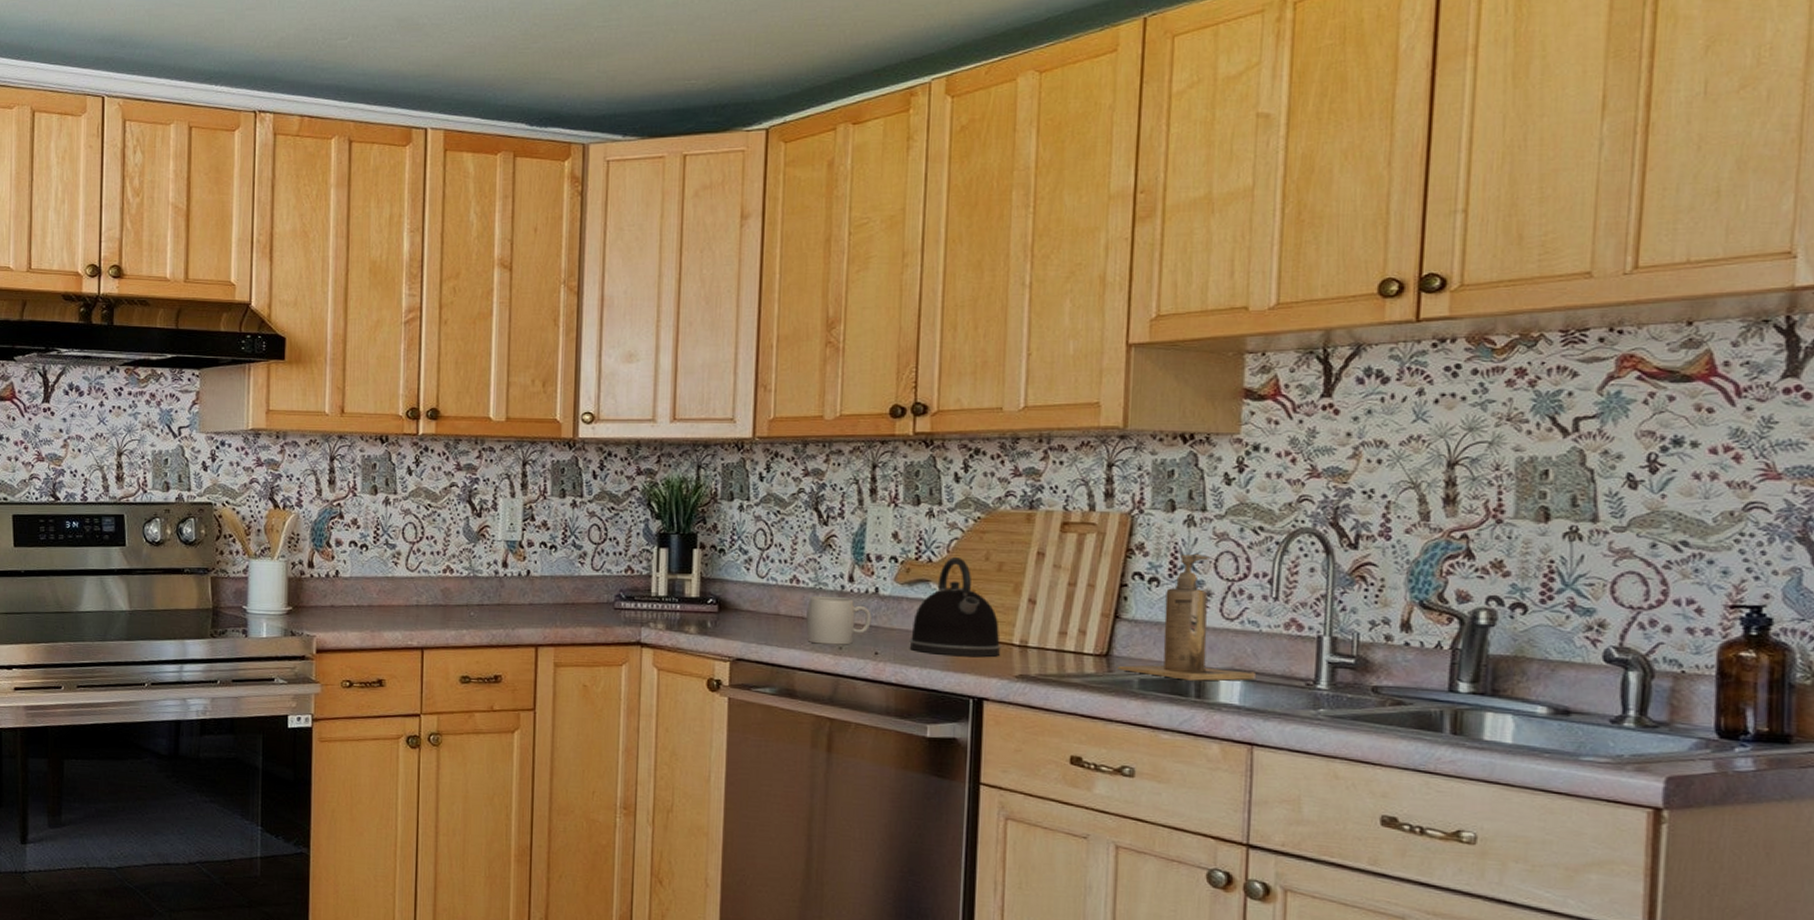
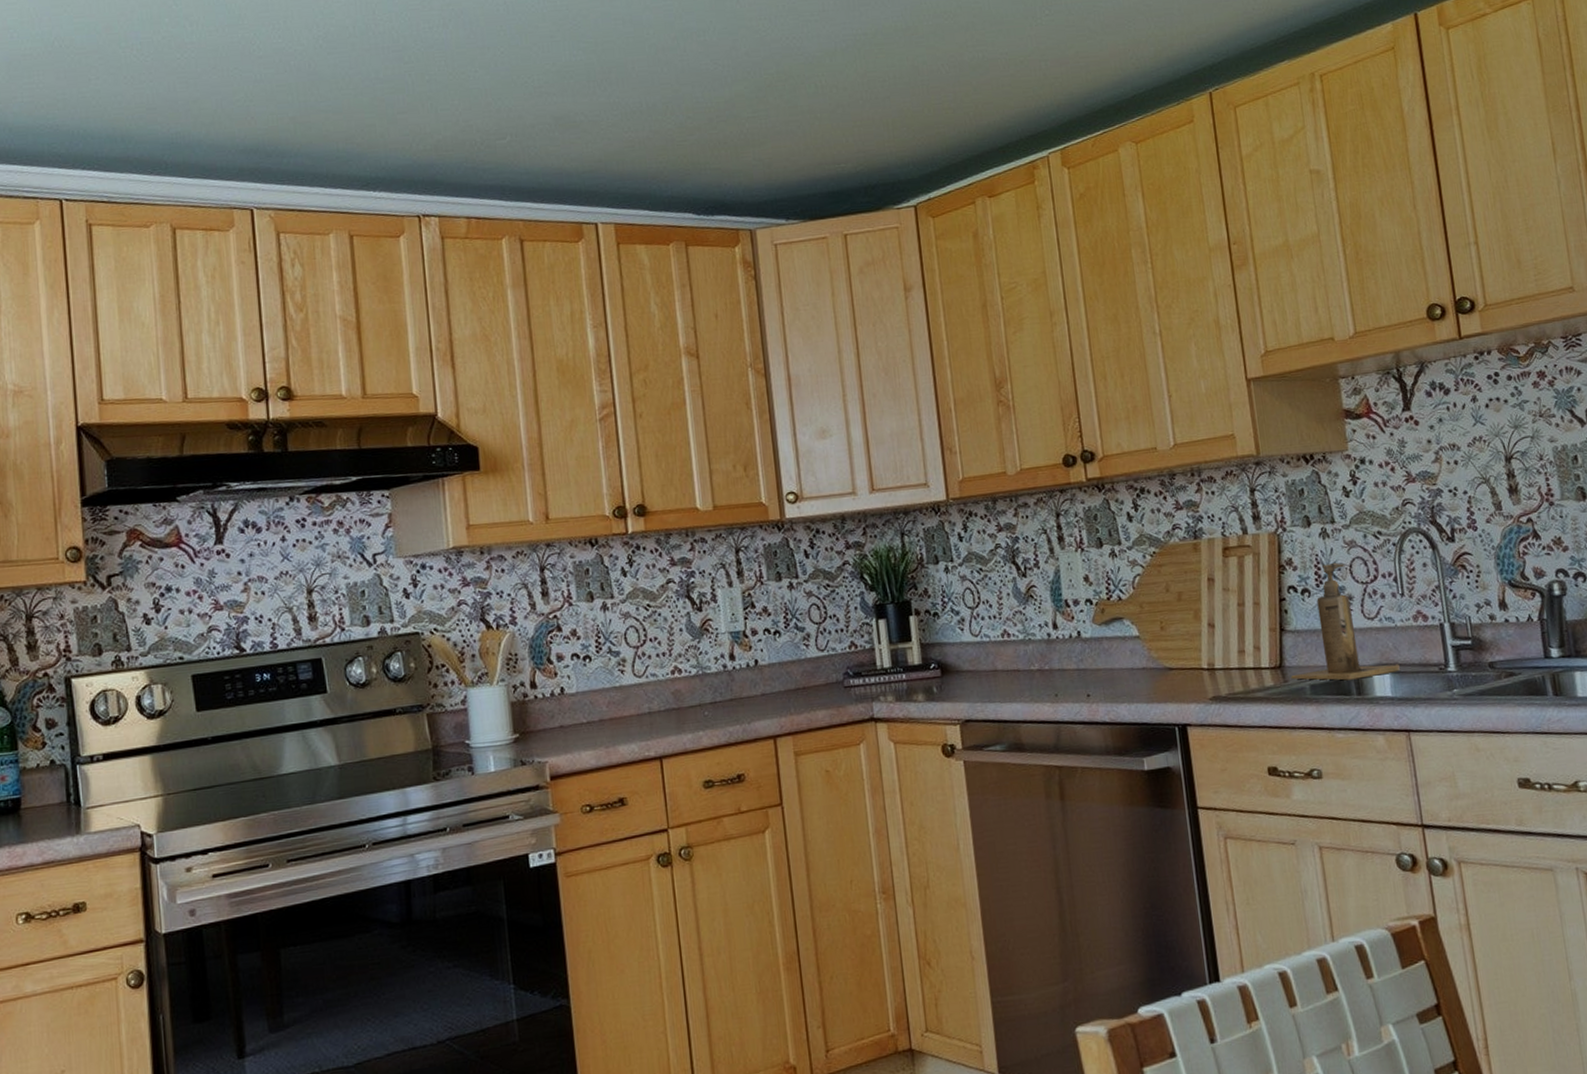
mug: present [806,595,872,645] -> none [1020,645,1080,695]
kettle: present [909,556,1002,658] -> none [1114,591,1194,690]

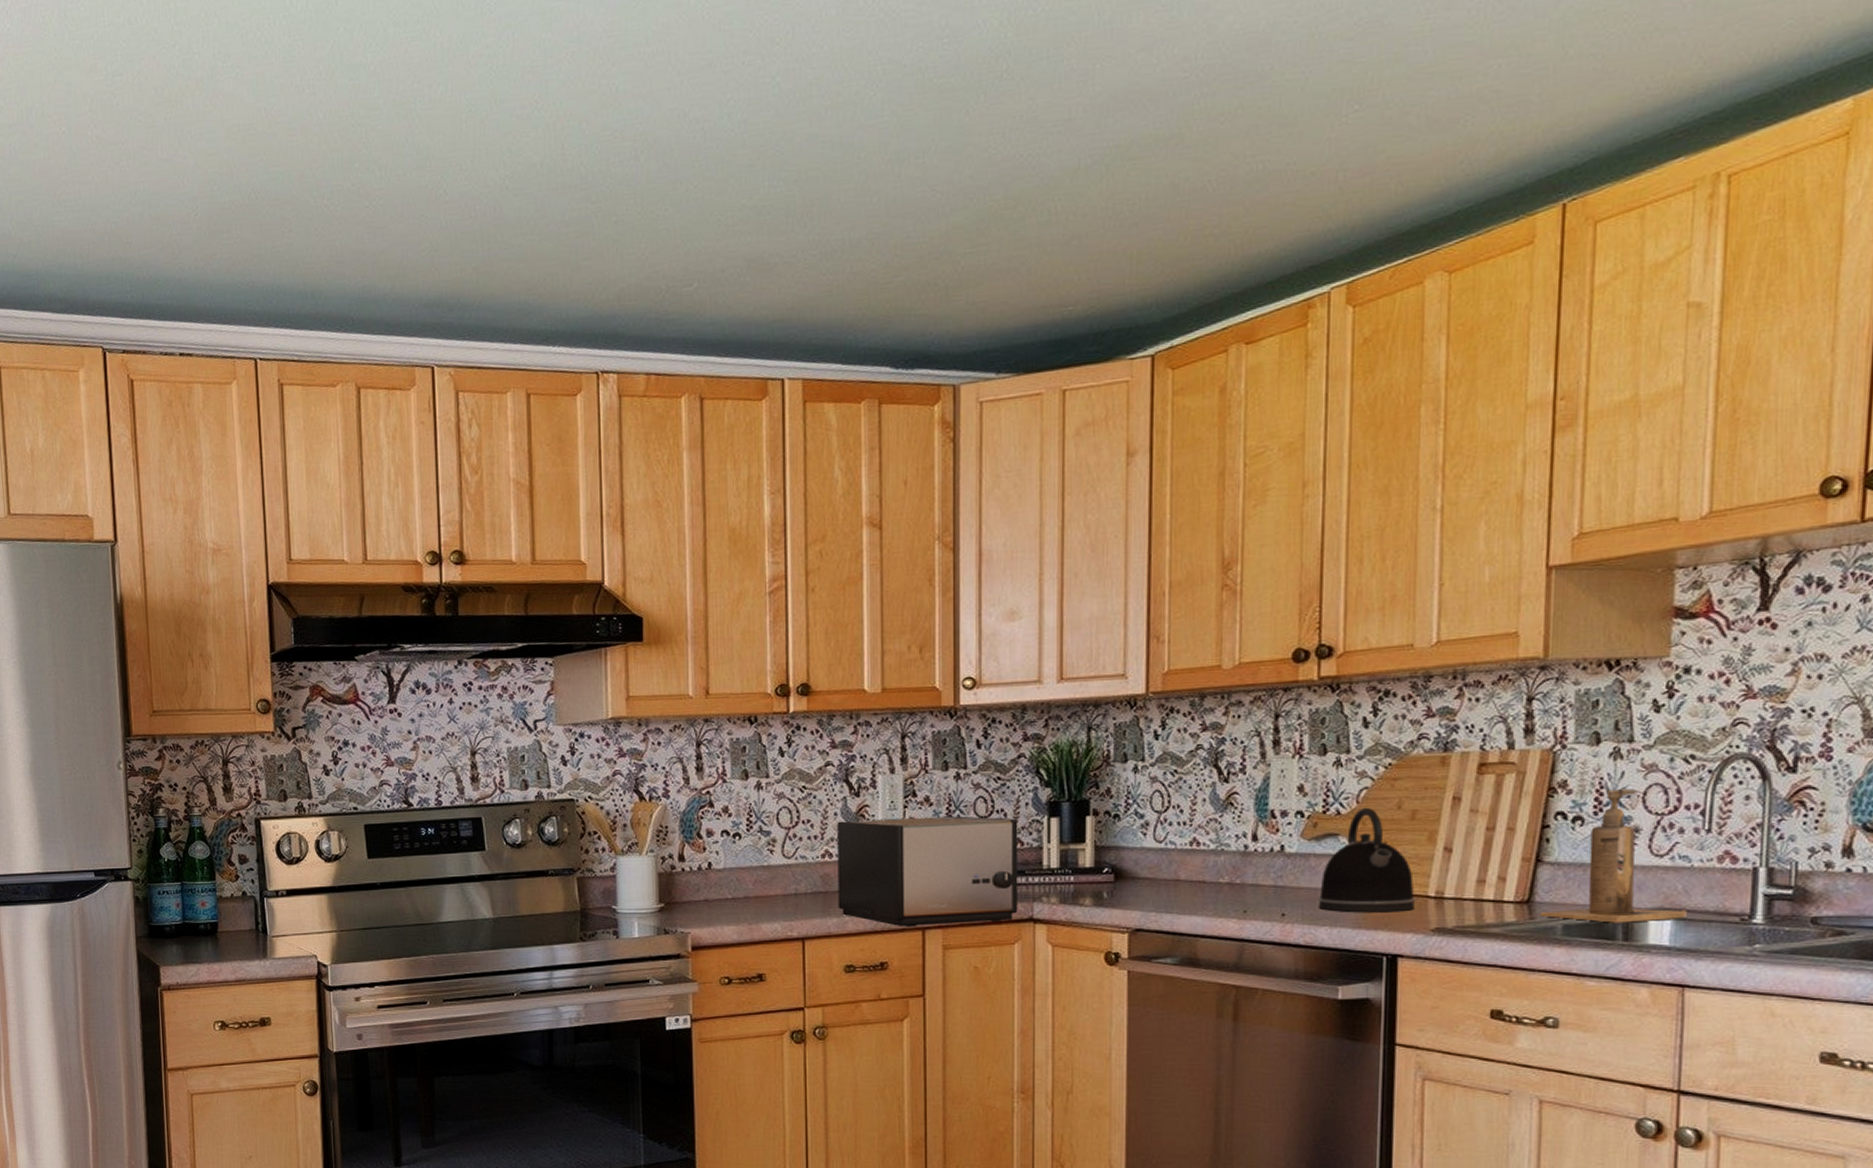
toaster: none [683,622,859,738] -> present [837,816,1018,927]
kettle: none [1114,591,1194,690] -> present [1318,807,1416,913]

